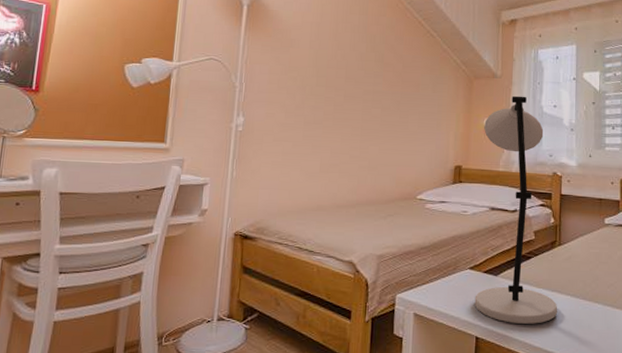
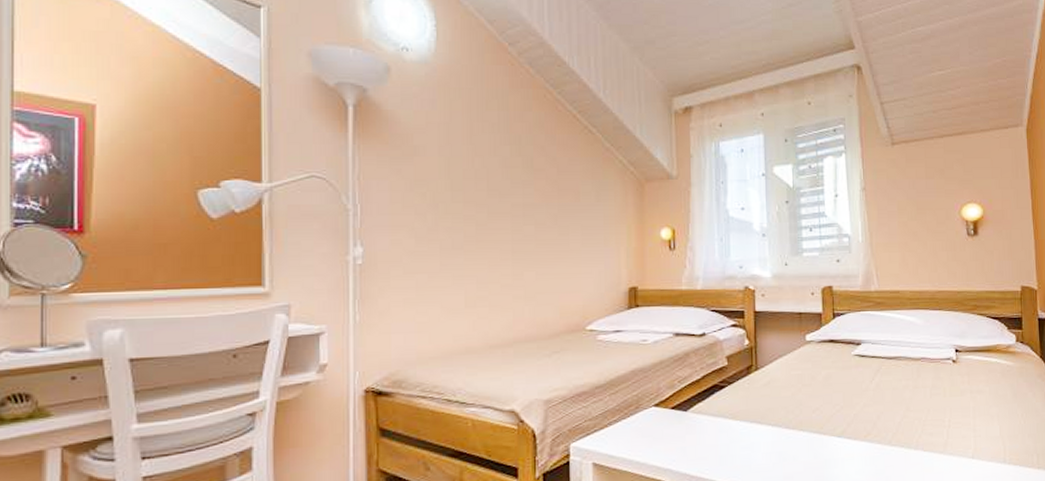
desk lamp: present [474,95,558,324] -> none [661,199,759,463]

